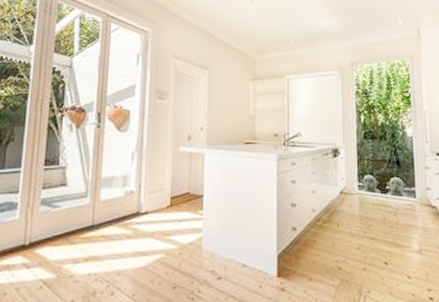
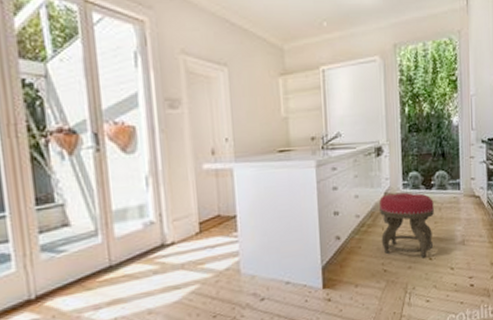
stool: none [335,193,389,262] -> present [379,192,434,258]

